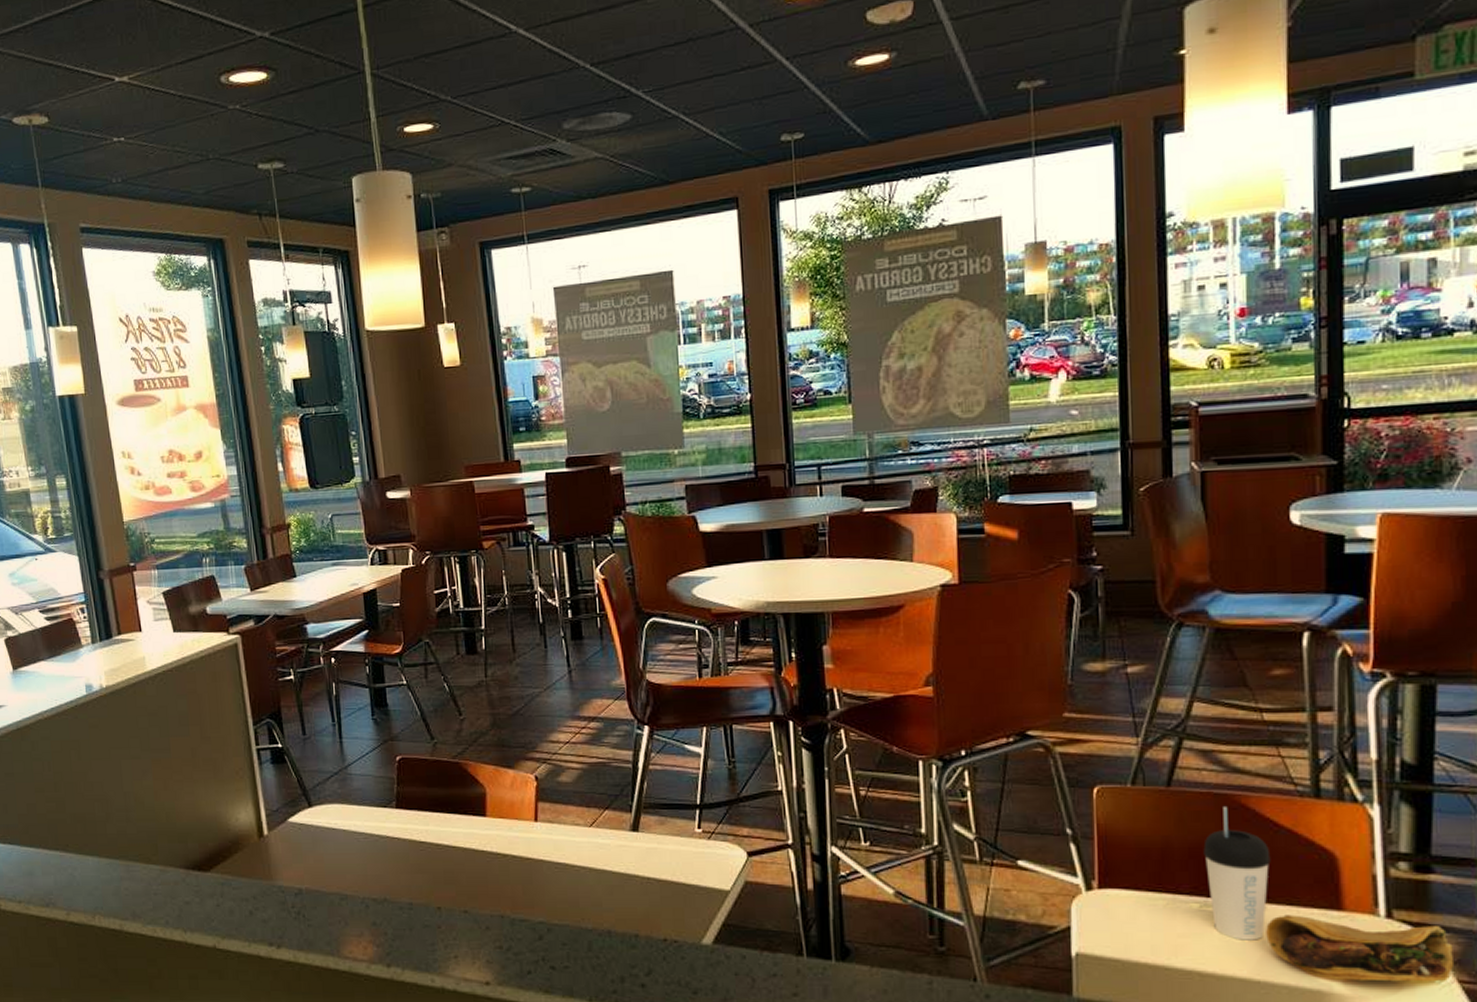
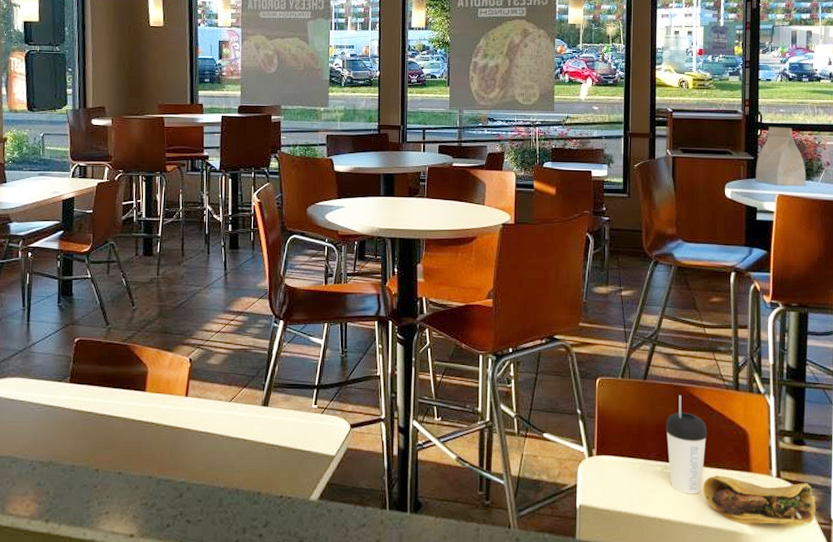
paper bag: none [1341,411,1431,502] -> present [755,126,806,187]

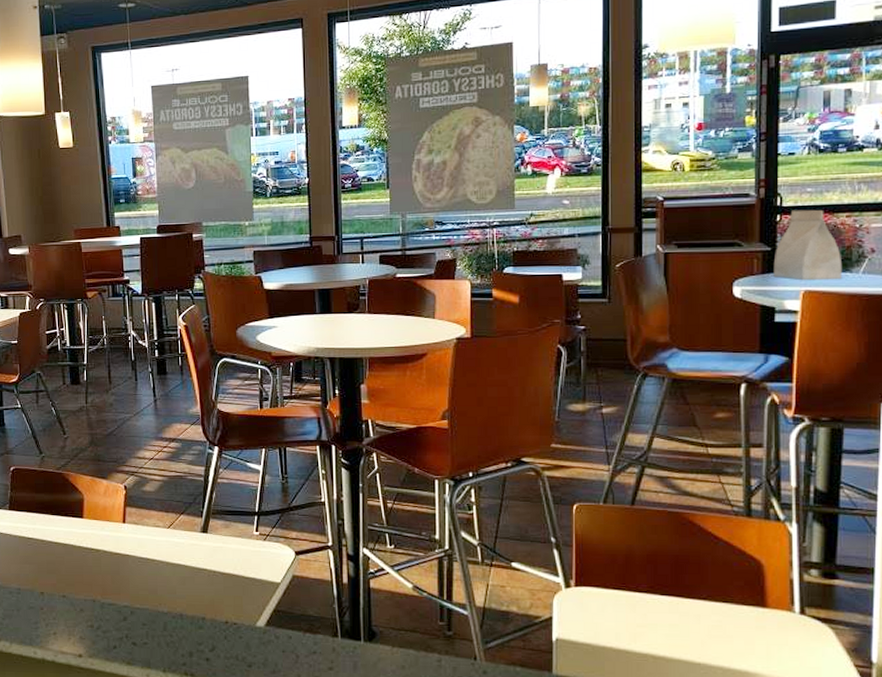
beverage cup: present [665,395,707,494] -> none [659,523,711,630]
taco: present [703,475,817,524] -> none [706,610,852,666]

